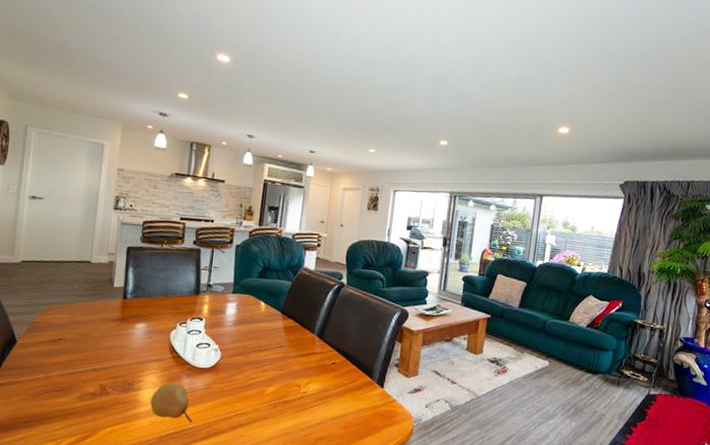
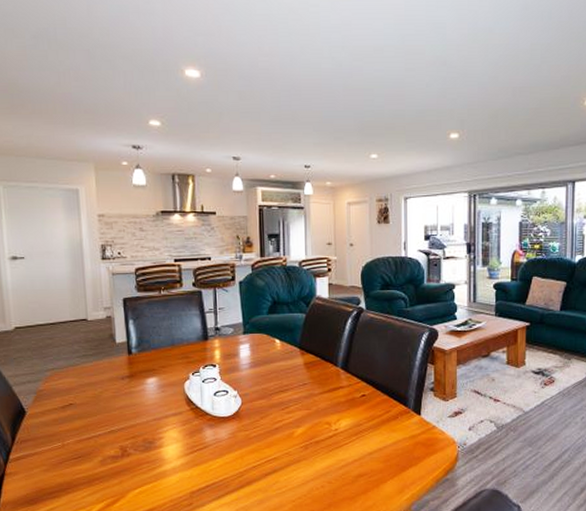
fruit: present [150,383,192,422] -> none [175,437,222,474]

